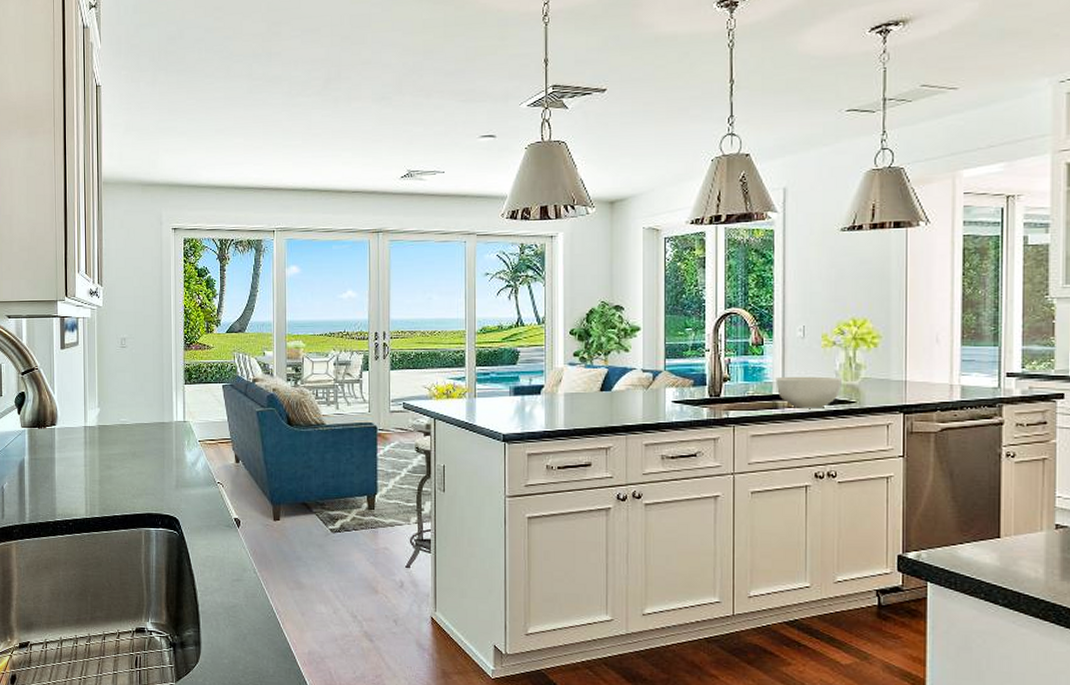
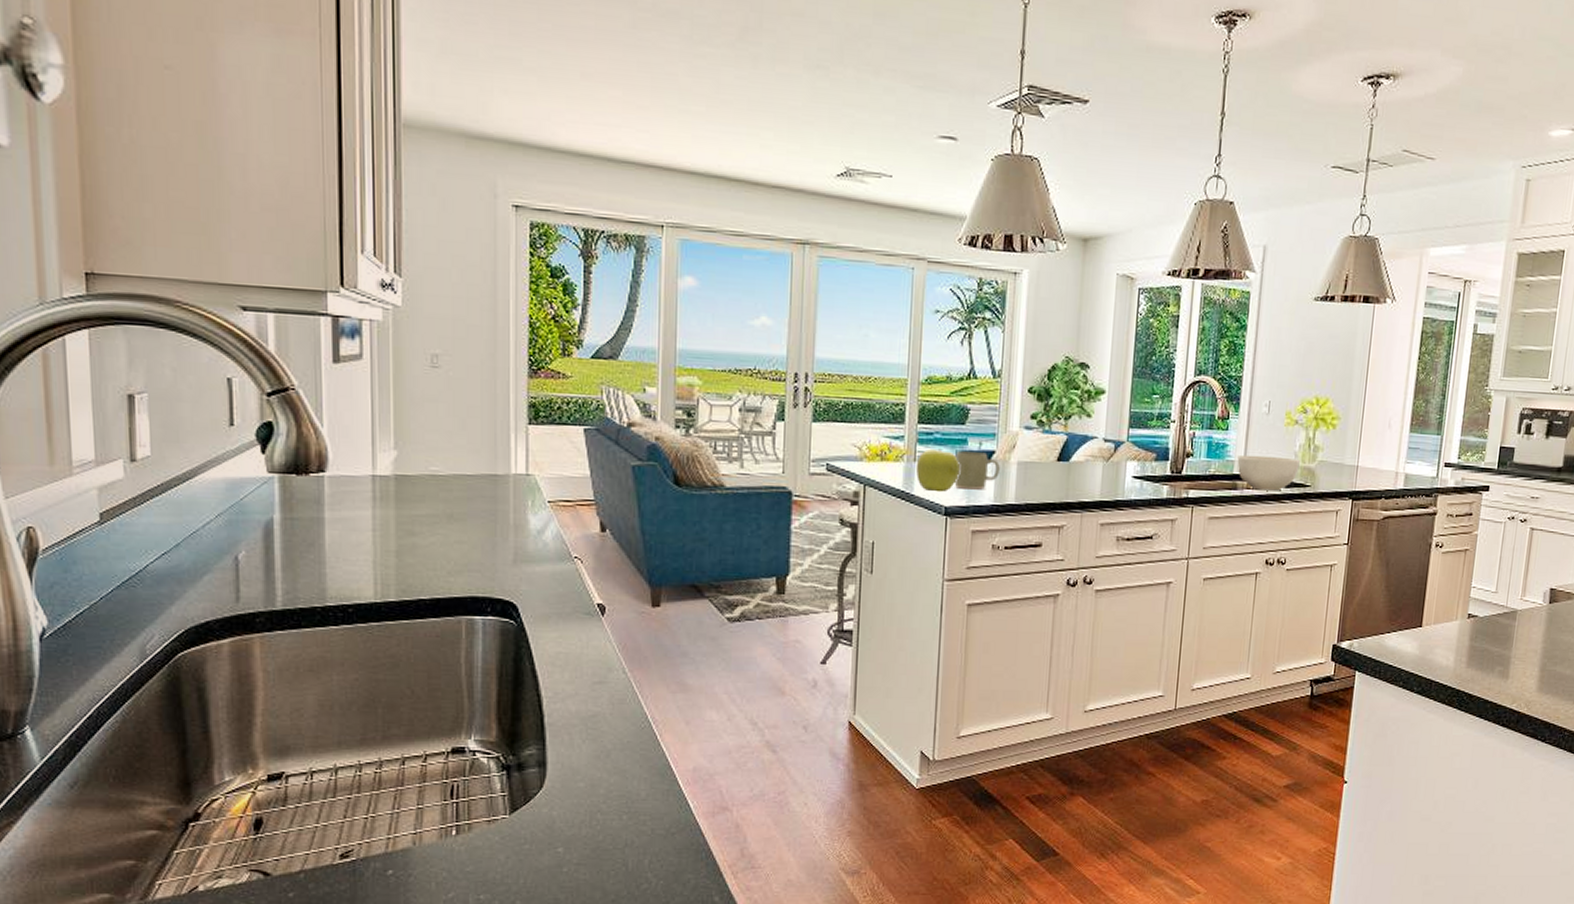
fruit: none [476,386,513,422] -> present [915,448,960,493]
mug: none [509,387,549,419] -> present [954,451,1000,490]

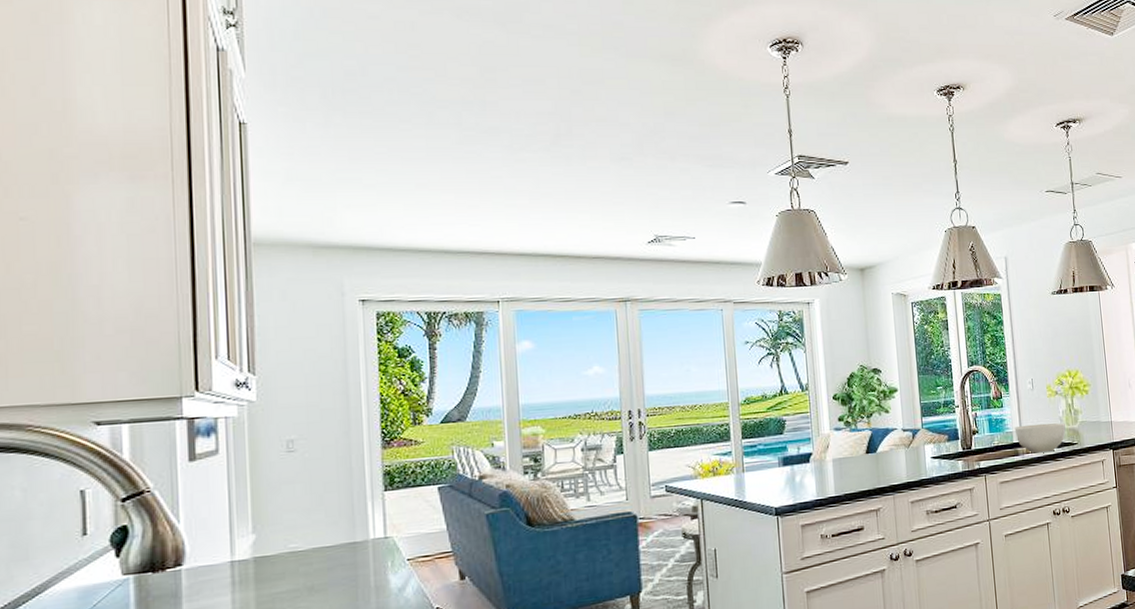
fruit: present [915,448,960,493] -> none [744,458,784,497]
mug: present [954,451,1000,490] -> none [778,455,819,490]

